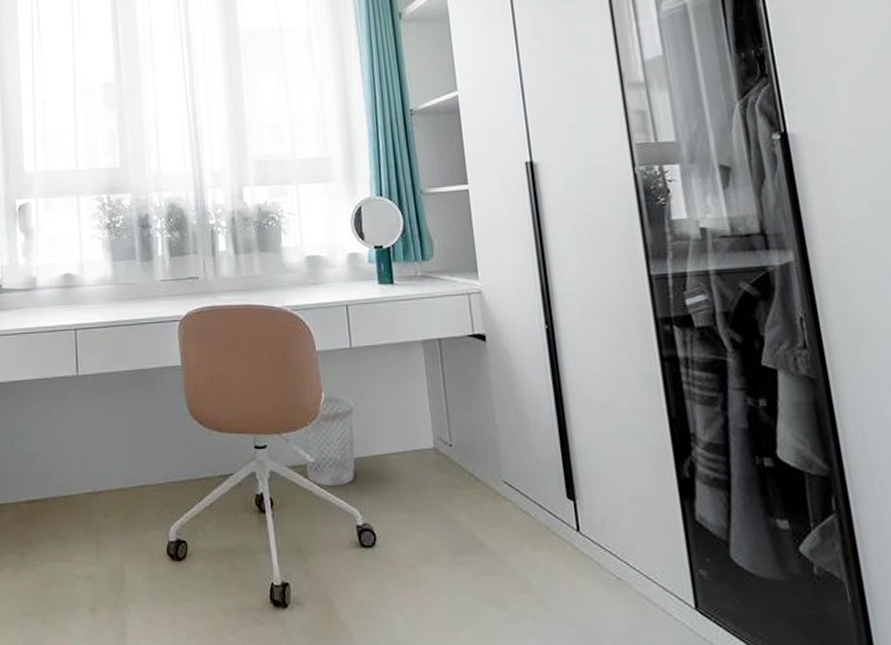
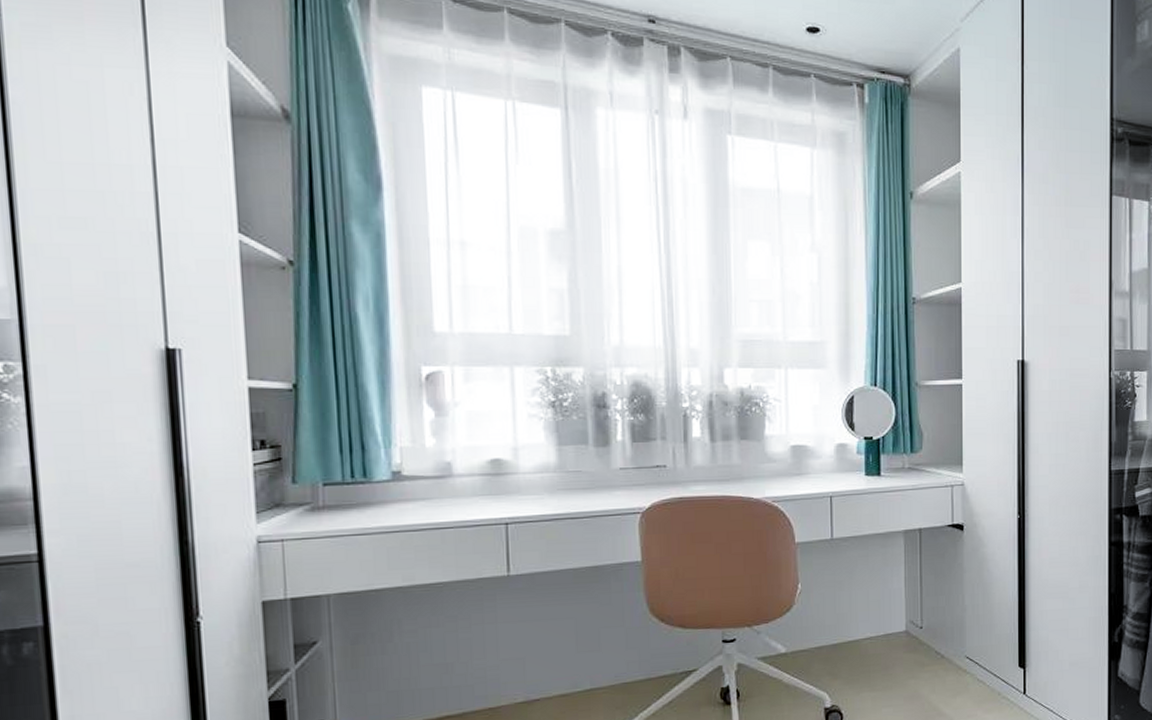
wastebasket: present [299,394,355,487] -> none [772,586,831,674]

